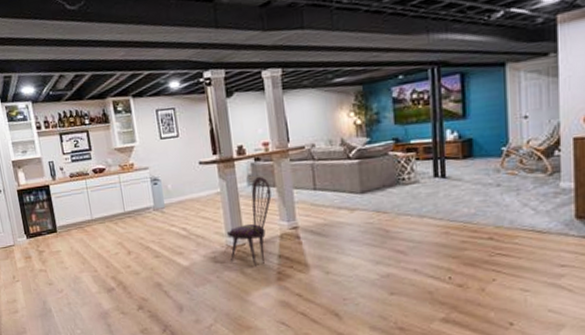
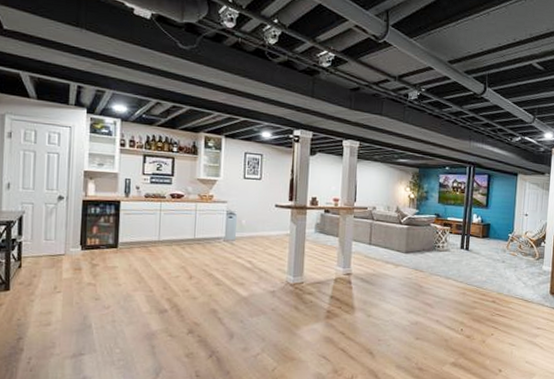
dining chair: present [226,176,272,267] -> none [288,225,334,304]

